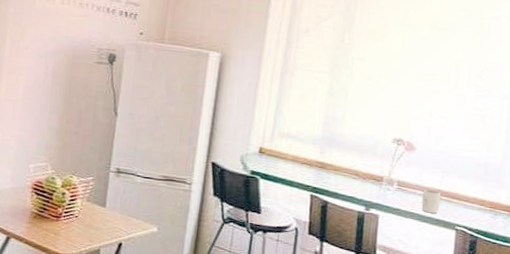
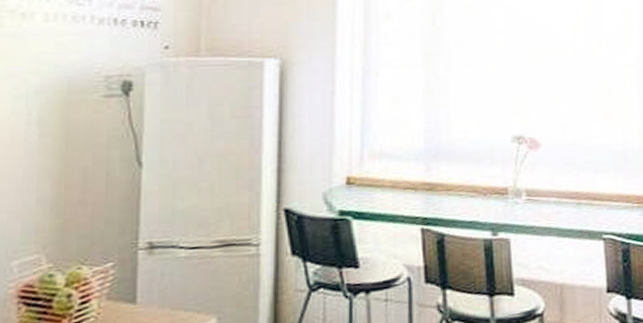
mug: present [421,189,441,214] -> none [558,193,581,224]

